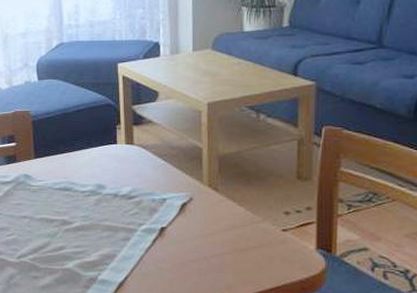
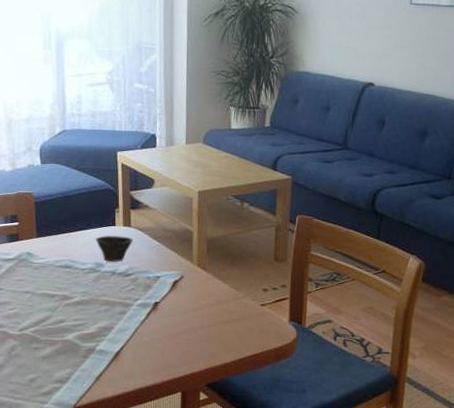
cup: none [96,154,136,183] -> present [96,235,133,262]

